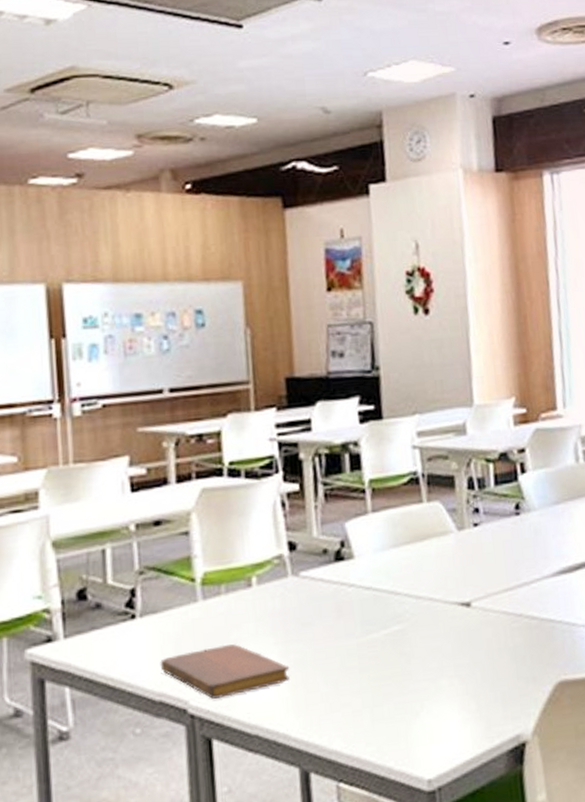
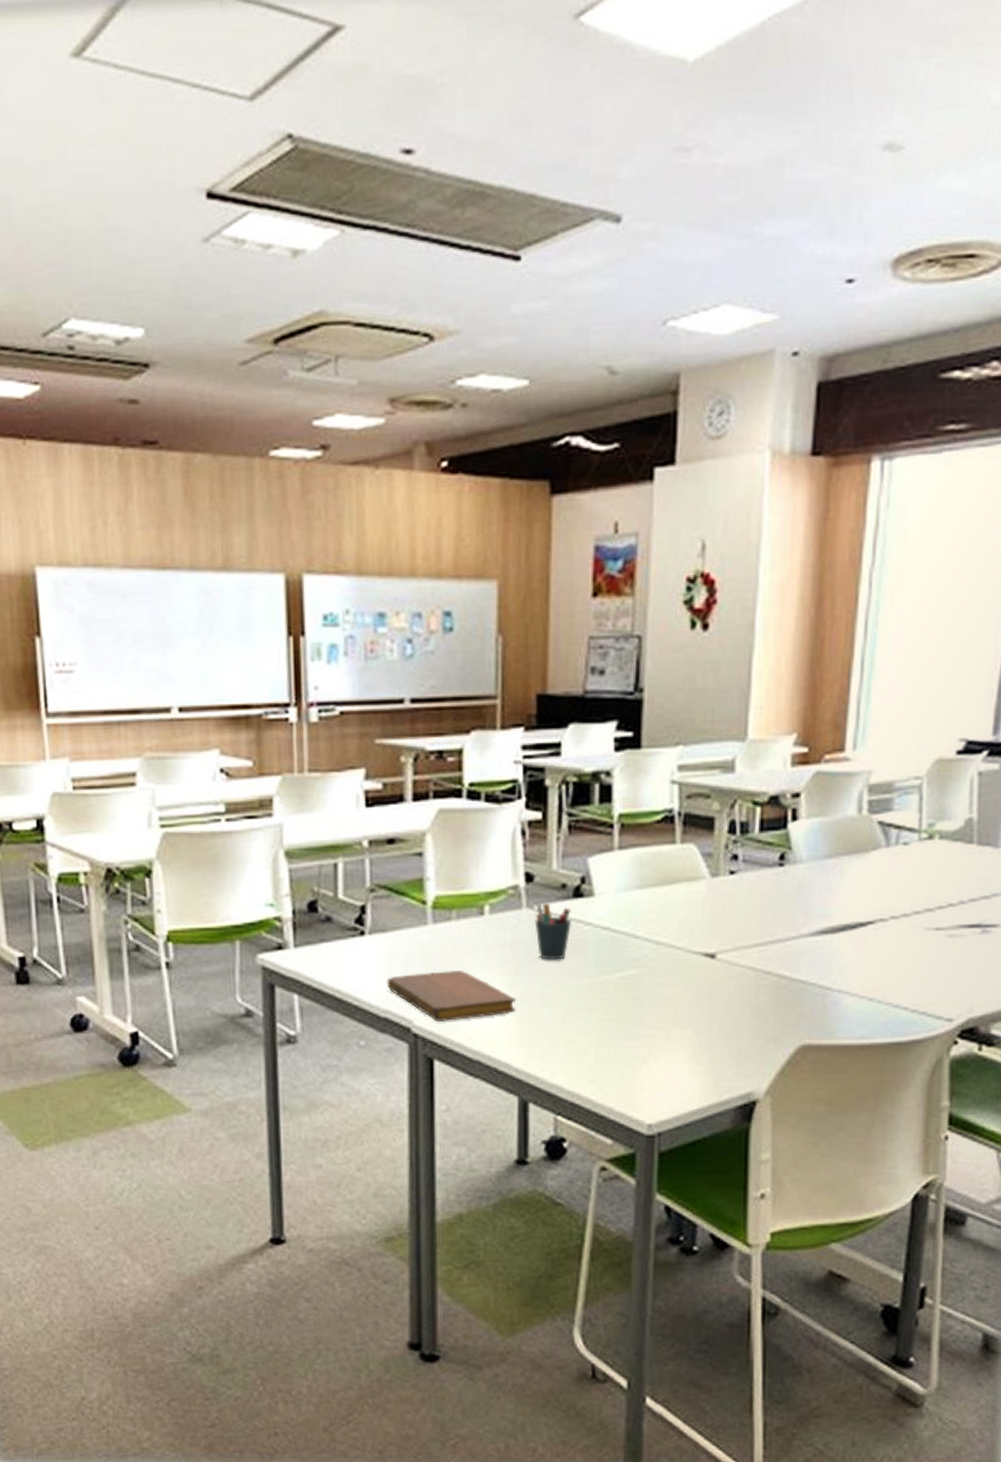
pen holder: none [300,569,337,625] -> present [534,902,572,960]

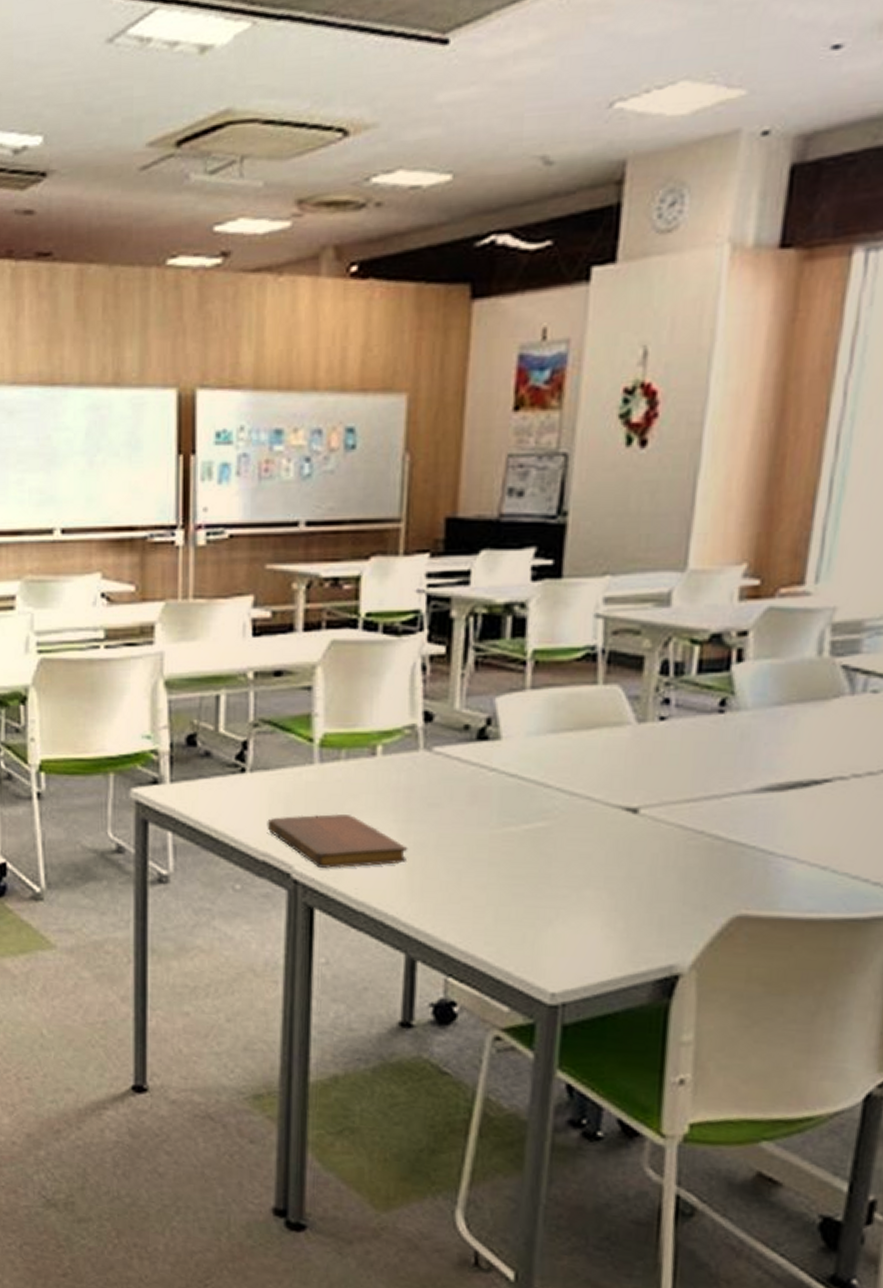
pen holder: present [534,902,572,960] -> none [432,744,475,808]

